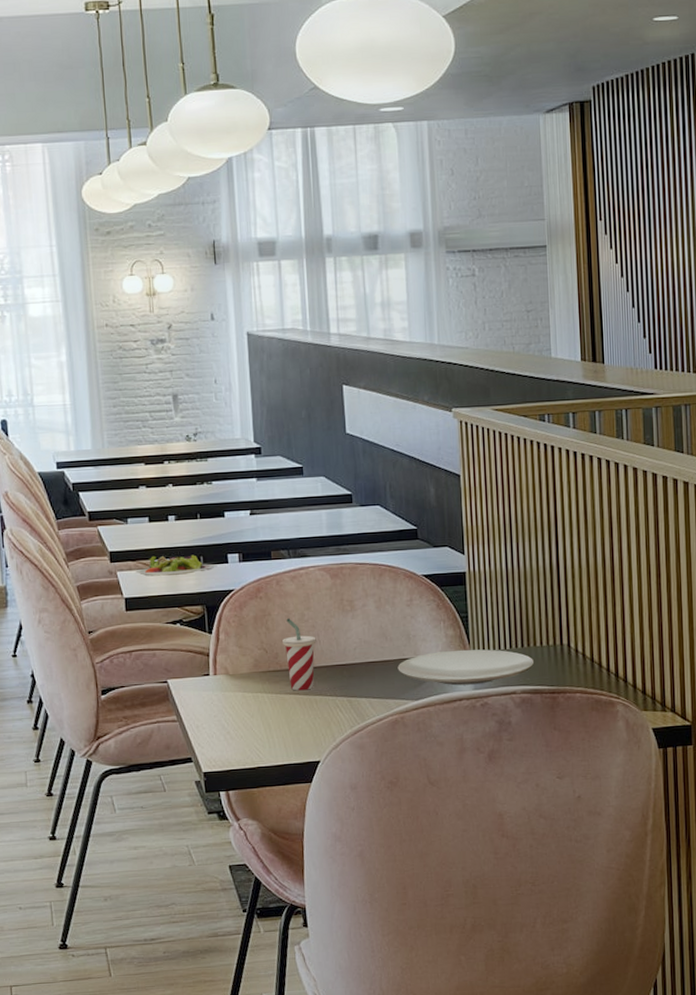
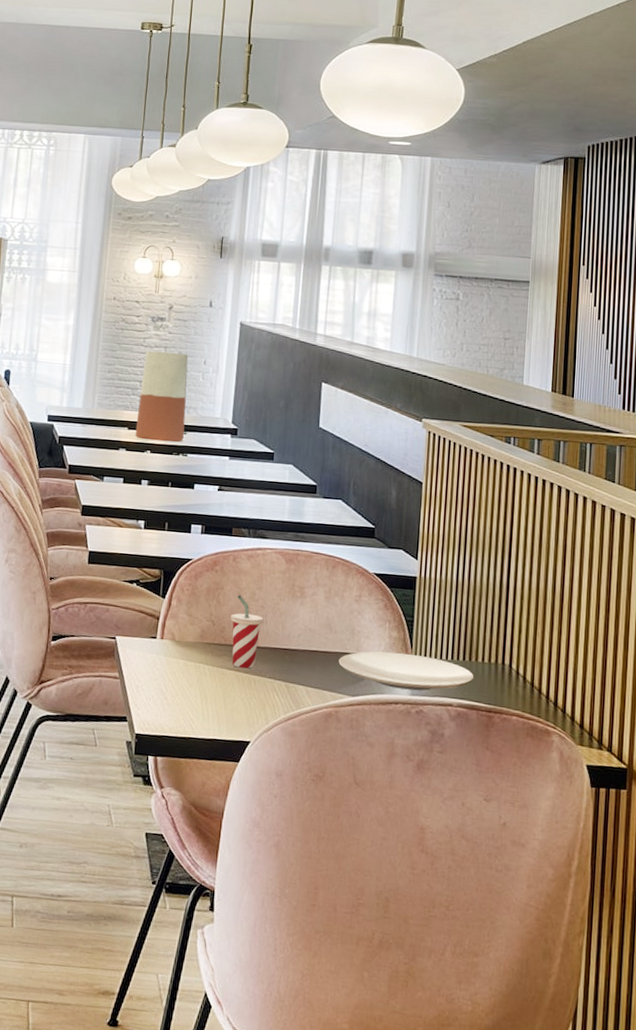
salad plate: present [135,555,218,577] -> none [103,516,180,538]
vase: none [149,375,205,473] -> present [135,350,189,442]

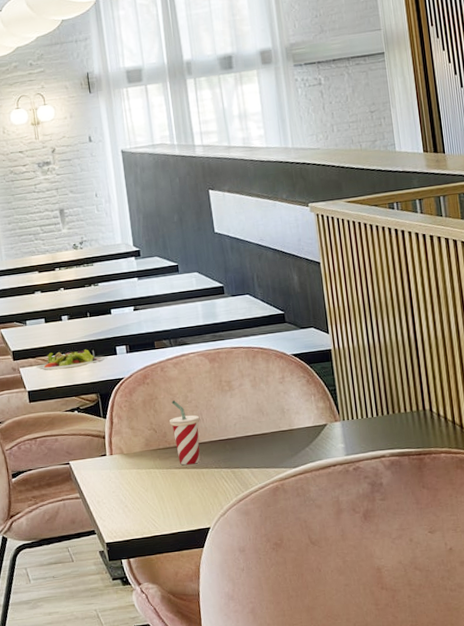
salad plate: none [103,516,180,538] -> present [36,349,108,371]
vase: present [135,350,189,442] -> none [38,191,92,279]
plate: present [338,651,474,691] -> none [275,418,400,453]

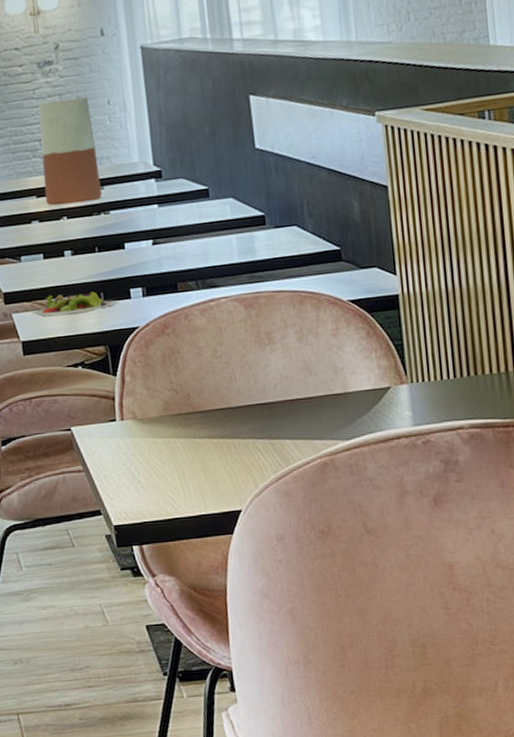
vase: none [38,191,92,279] -> present [37,97,102,206]
beverage cup: present [168,400,201,465] -> none [193,355,232,434]

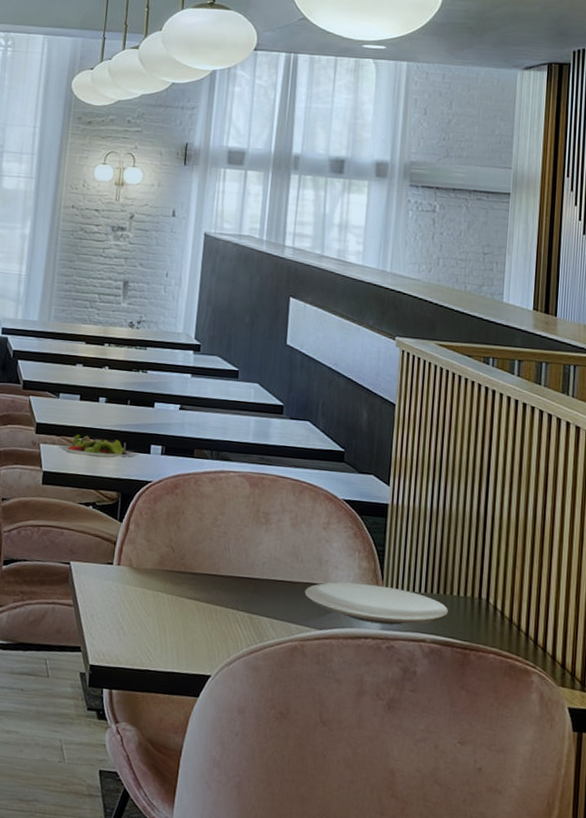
vase: present [37,97,102,206] -> none [93,261,150,358]
plate: none [324,380,484,422] -> present [305,582,449,625]

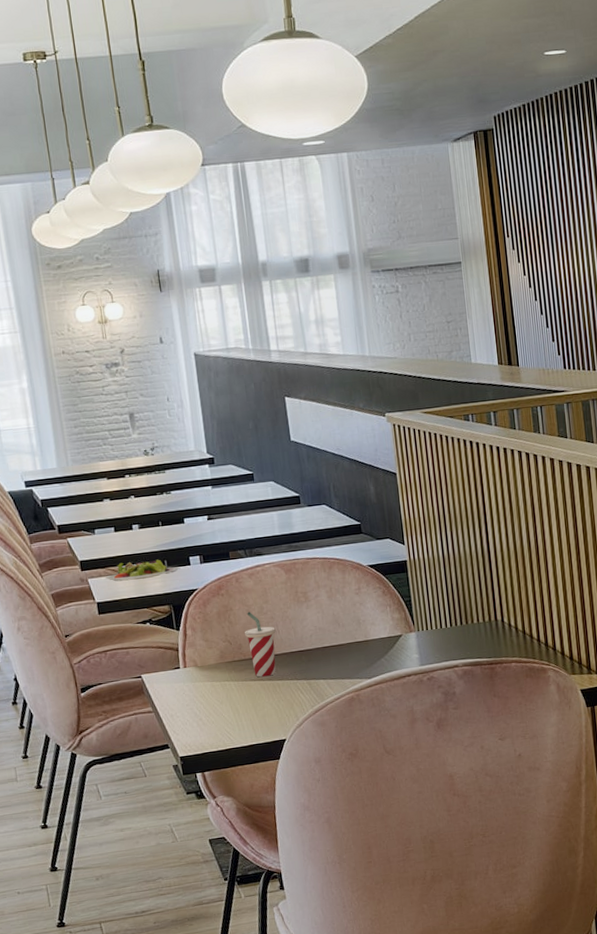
beverage cup: none [190,520,226,598] -> present [244,612,276,677]
plate: present [305,582,449,625] -> none [350,628,473,663]

